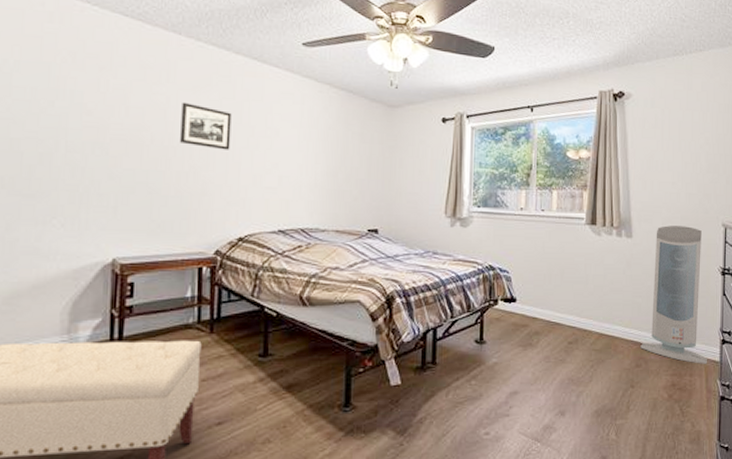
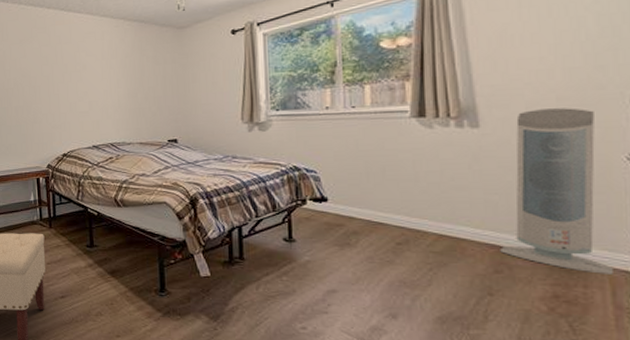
picture frame: present [180,102,232,150] -> none [14,53,51,86]

